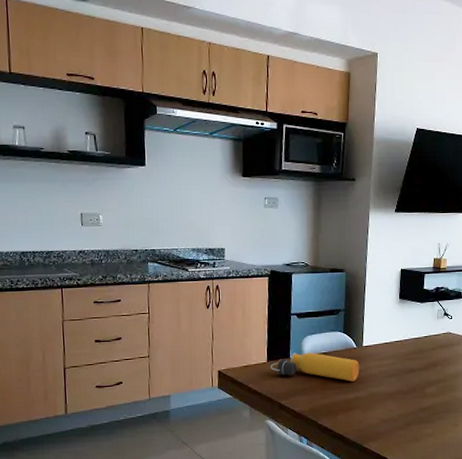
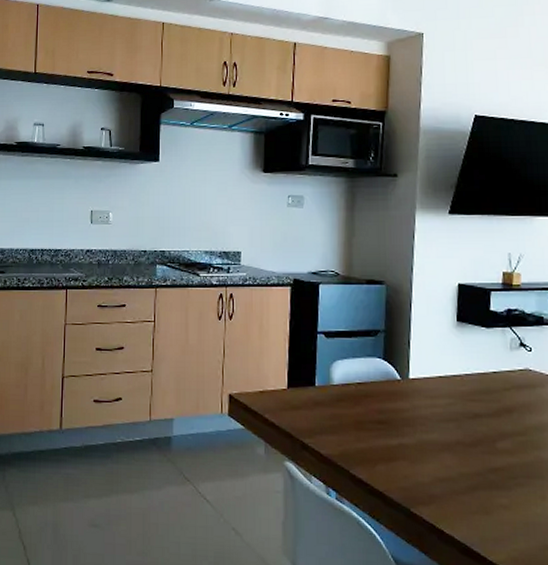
water bottle: present [270,352,360,382] -> none [290,380,405,423]

